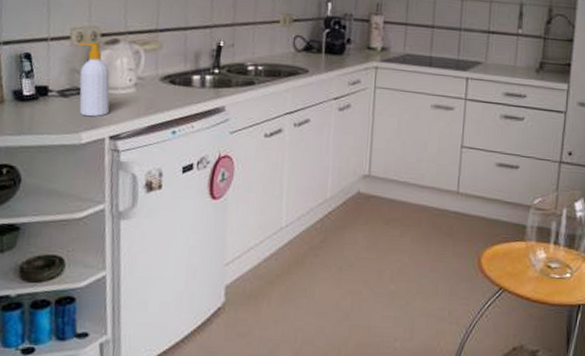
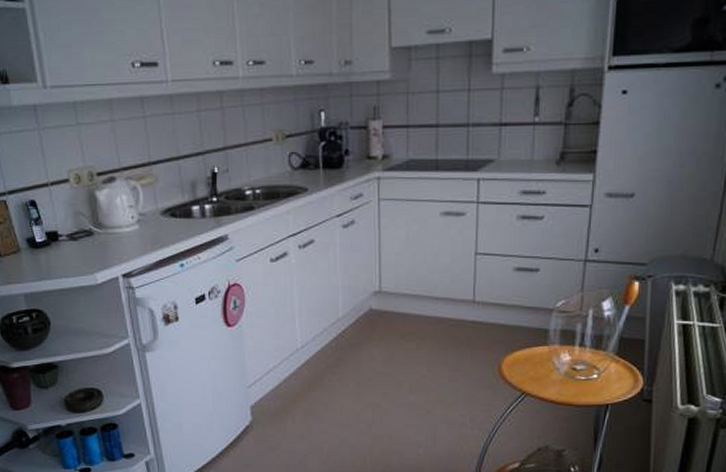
soap bottle: present [78,42,110,117] -> none [77,182,117,257]

